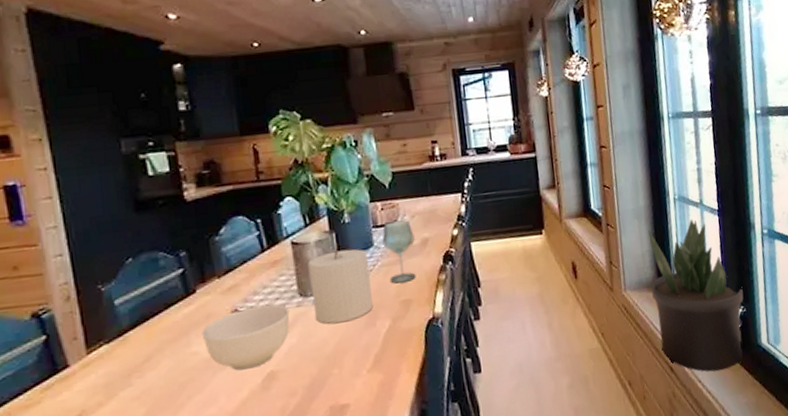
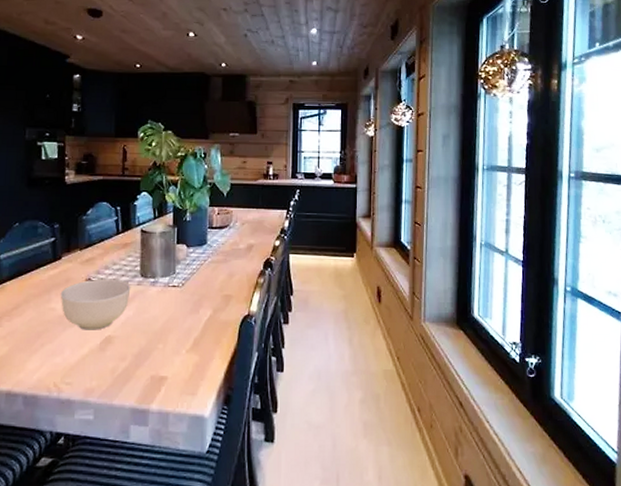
candle: present [308,243,373,324] -> none [150,237,200,305]
wine glass: present [382,220,416,284] -> none [214,226,242,279]
planter: present [648,220,744,372] -> none [450,266,540,416]

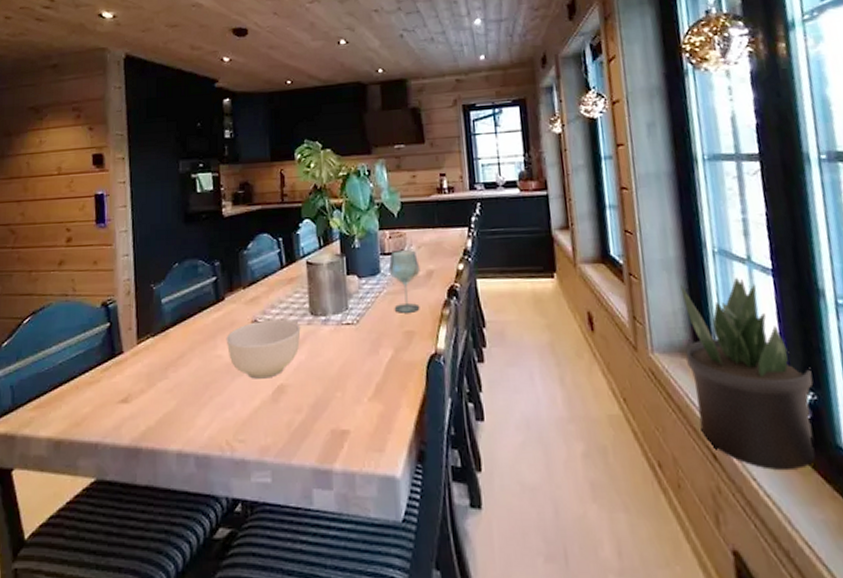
wine glass: none [214,226,242,279] -> present [388,250,420,313]
planter: none [450,266,540,416] -> present [680,278,816,471]

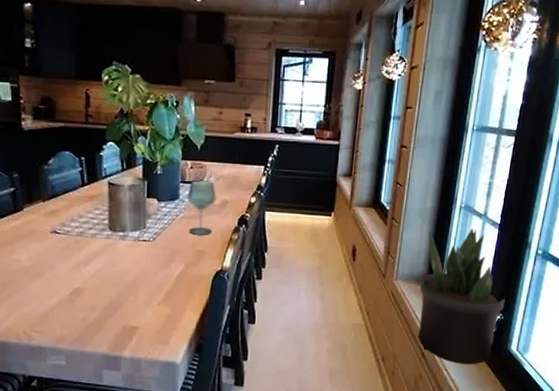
bowl: present [226,319,301,379] -> none [24,231,99,282]

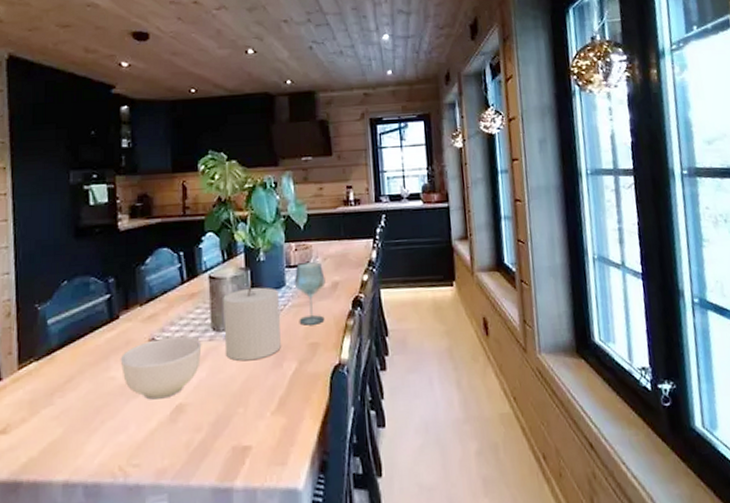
bowl: none [24,231,99,282] -> present [120,336,202,400]
candle: none [120,190,172,259] -> present [223,280,281,362]
planter: present [418,229,505,365] -> none [565,282,674,454]

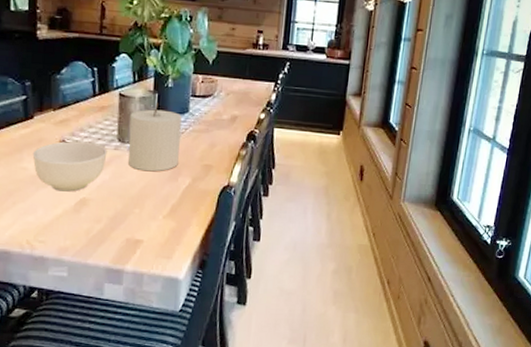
wine glass: present [294,262,326,325] -> none [196,95,226,150]

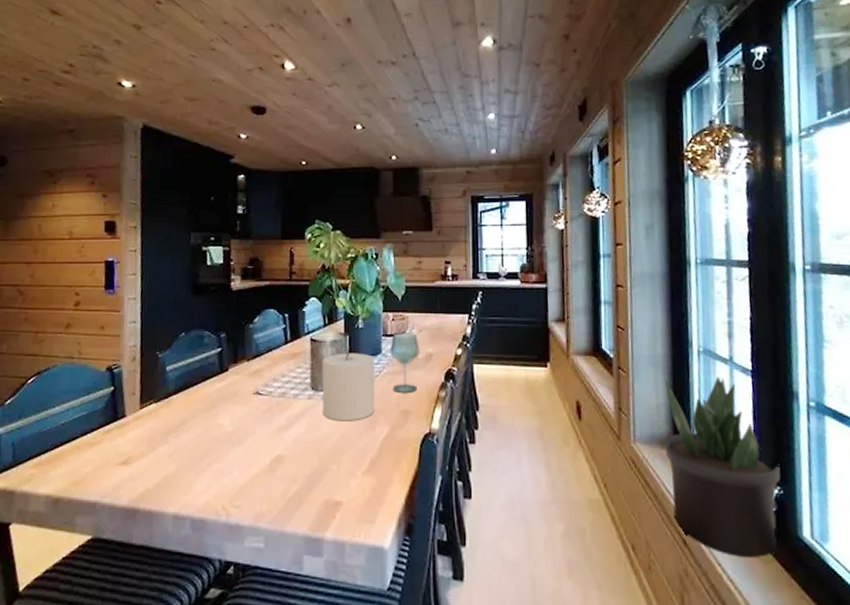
bowl: present [32,141,108,192] -> none [227,392,301,449]
wine glass: none [196,95,226,150] -> present [390,333,420,393]
planter: none [424,152,513,292] -> present [665,377,781,558]

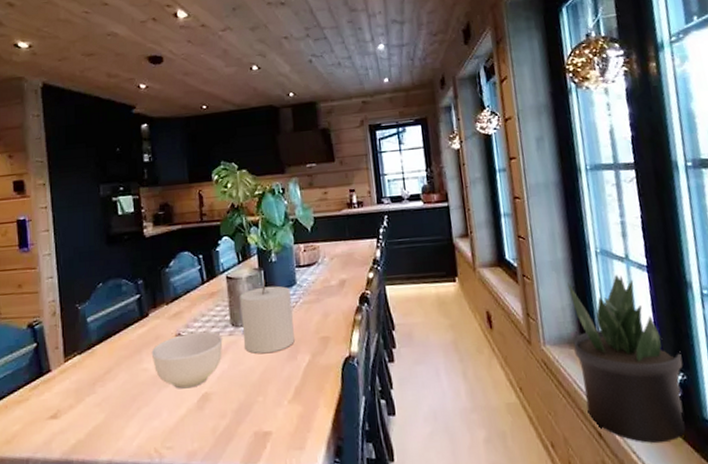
bowl: none [227,392,301,449] -> present [151,331,223,389]
wine glass: present [390,333,420,393] -> none [304,261,334,321]

